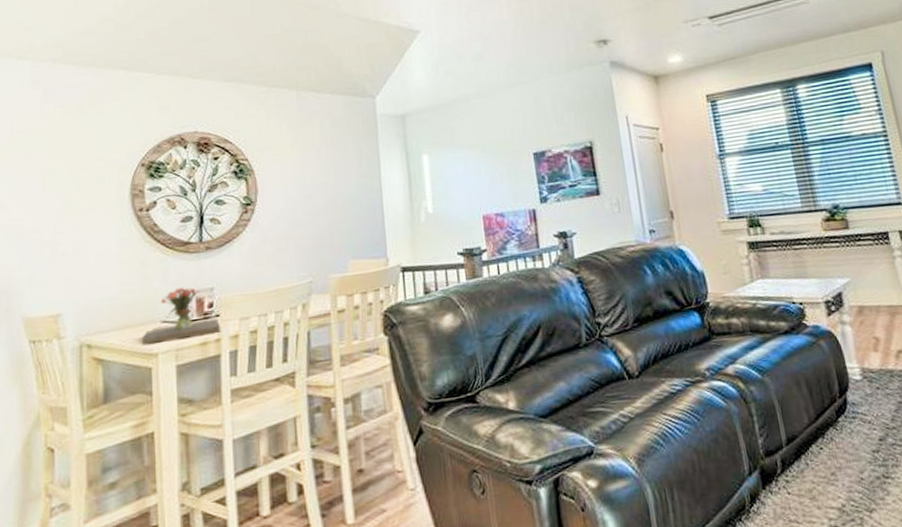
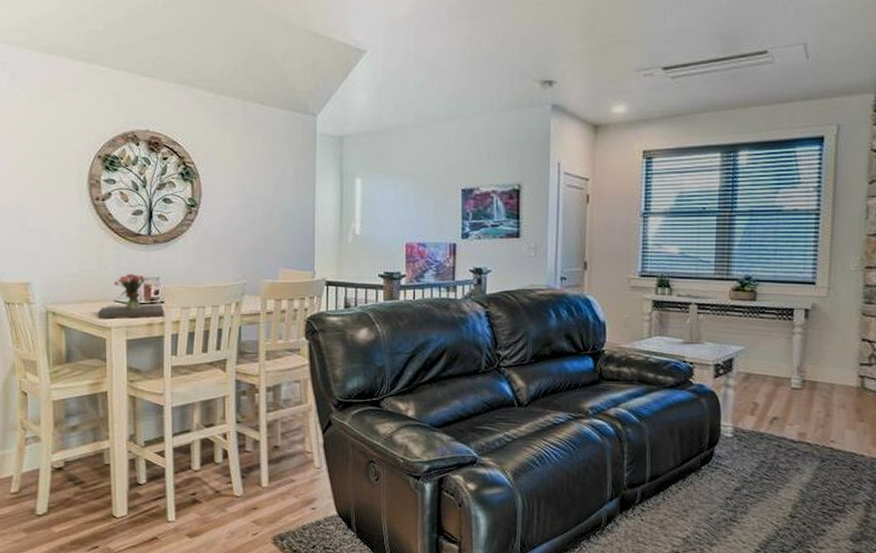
candle: none [783,237,811,283] -> present [682,301,707,344]

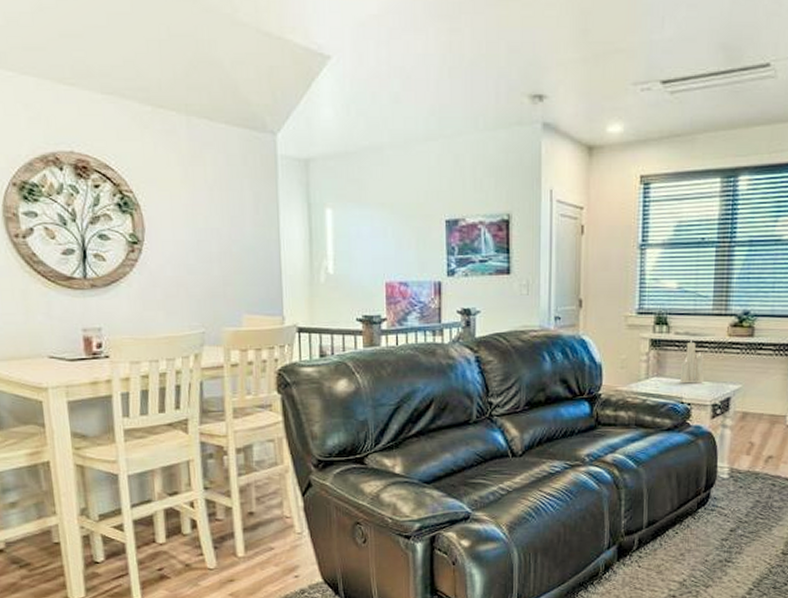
flower arrangement: present [97,273,164,319] -> none [29,324,111,379]

